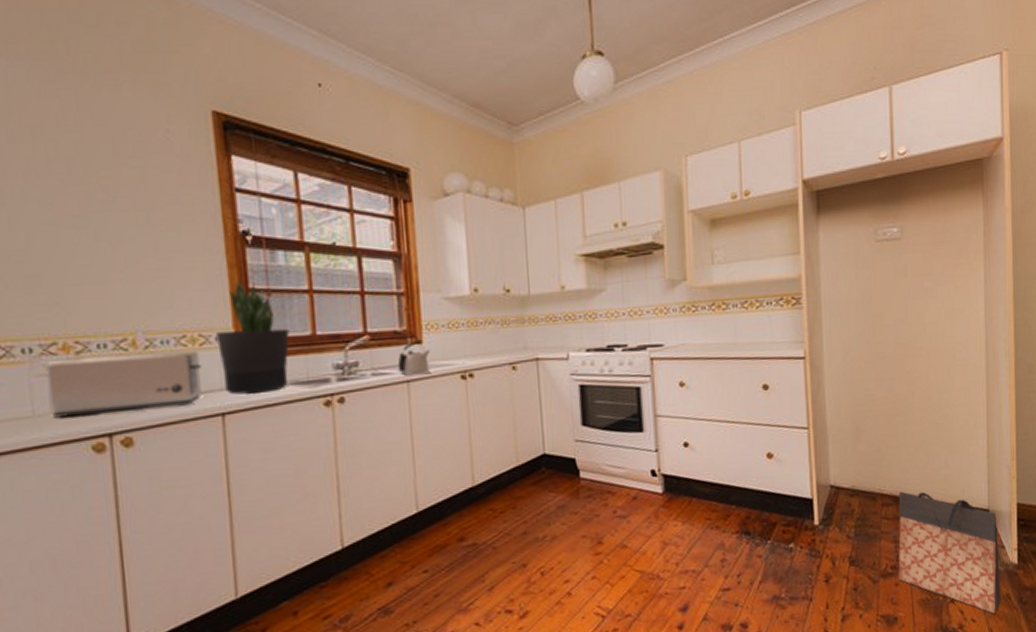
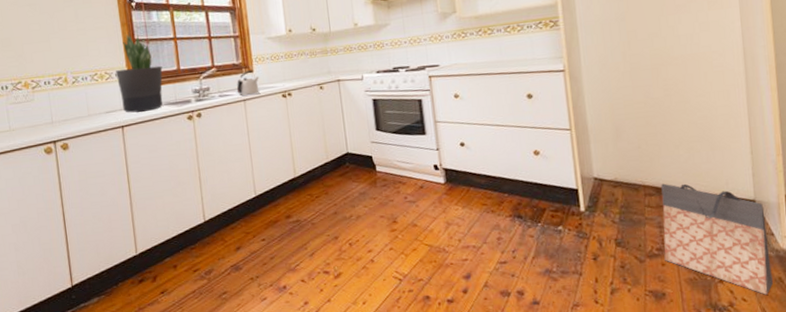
toaster: present [45,351,203,418] -> none [15,84,109,131]

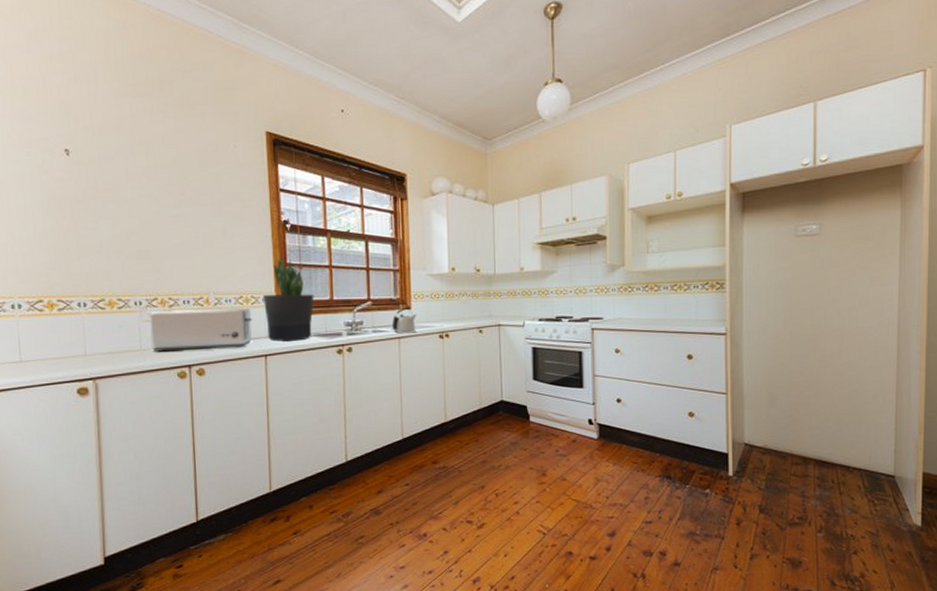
toaster: none [15,84,109,131] -> present [149,308,253,352]
bag: present [661,183,773,295] -> none [804,453,903,568]

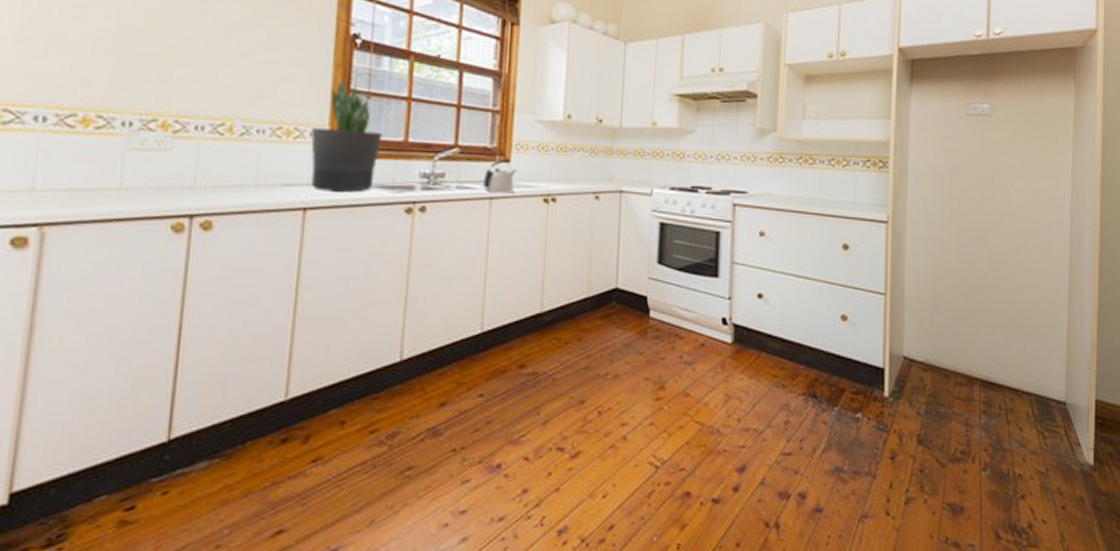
toaster: present [149,308,253,352] -> none [138,136,293,196]

